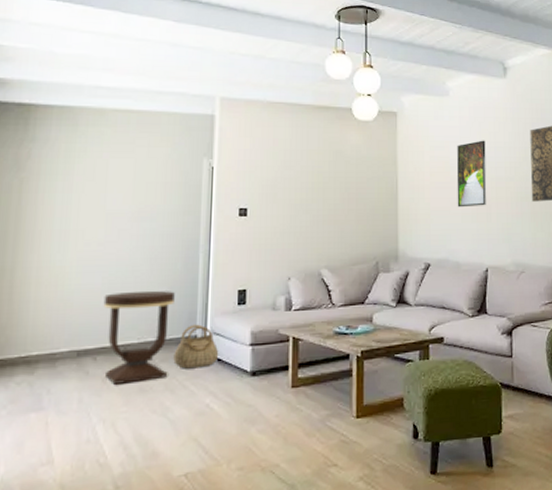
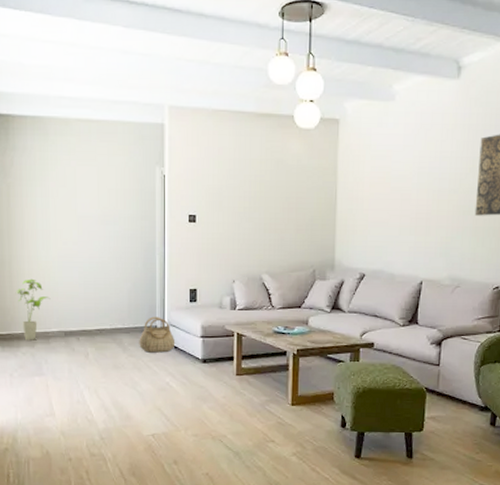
house plant: none [15,288,63,366] -> present [15,278,51,341]
side table: present [103,290,175,384] -> none [81,285,137,361]
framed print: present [456,140,487,208] -> none [396,149,431,220]

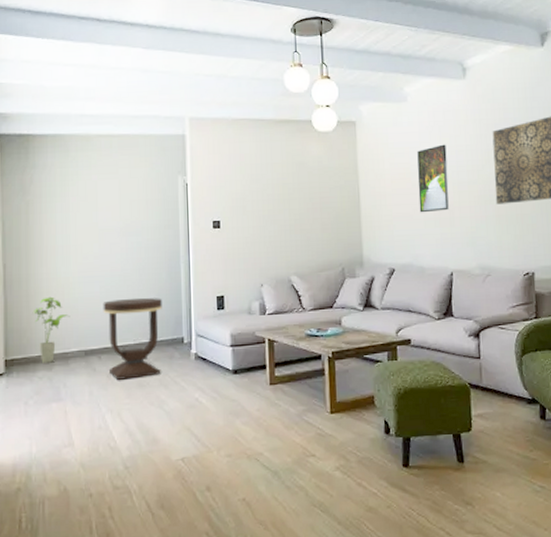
side table: none [81,285,137,361] -> present [103,297,162,380]
basket: present [139,316,176,353] -> none [165,327,204,367]
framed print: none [396,149,431,220] -> present [417,144,449,213]

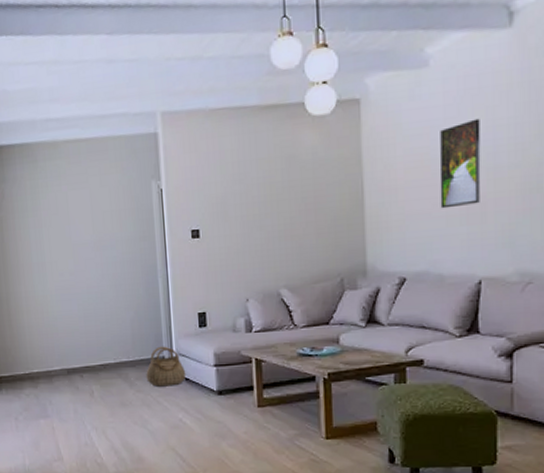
house plant: present [32,296,70,363] -> none [15,315,51,381]
side table: present [103,297,162,380] -> none [81,315,143,399]
basket: none [165,327,204,367] -> present [146,346,186,387]

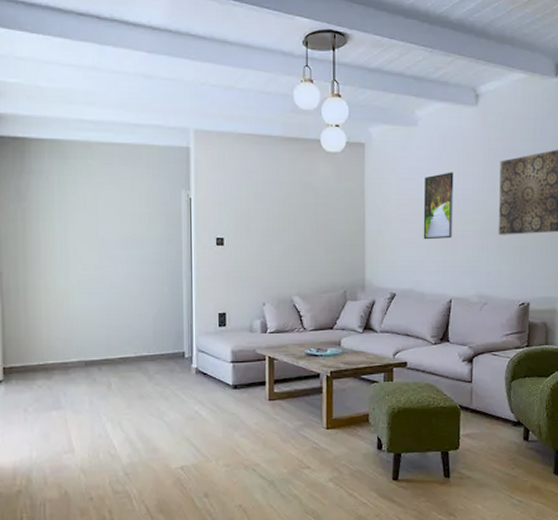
basket: present [146,346,186,387] -> none [166,342,205,380]

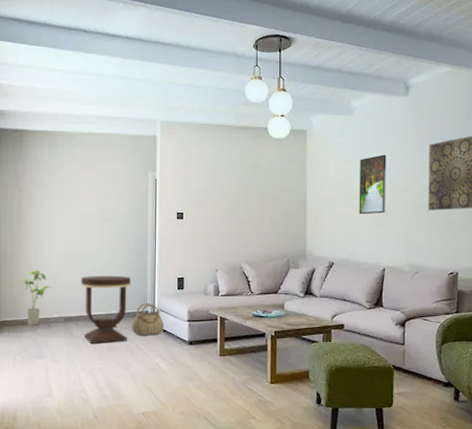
house plant: none [30,306,70,372] -> present [21,270,53,326]
side table: none [103,311,163,391] -> present [81,275,131,344]
basket: none [166,342,205,380] -> present [131,303,165,336]

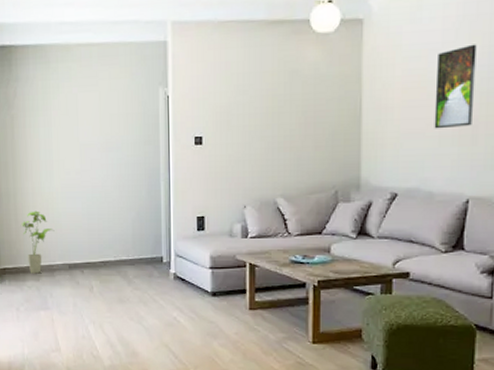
side table: present [81,275,131,344] -> none [85,215,142,294]
basket: present [131,303,165,336] -> none [144,247,183,286]

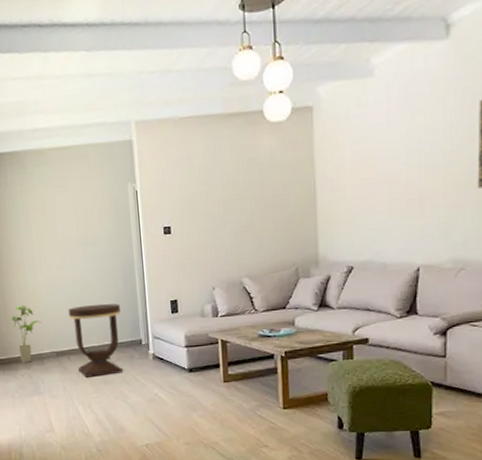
side table: none [85,215,142,294] -> present [68,303,123,377]
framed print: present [434,44,477,129] -> none [383,122,420,204]

